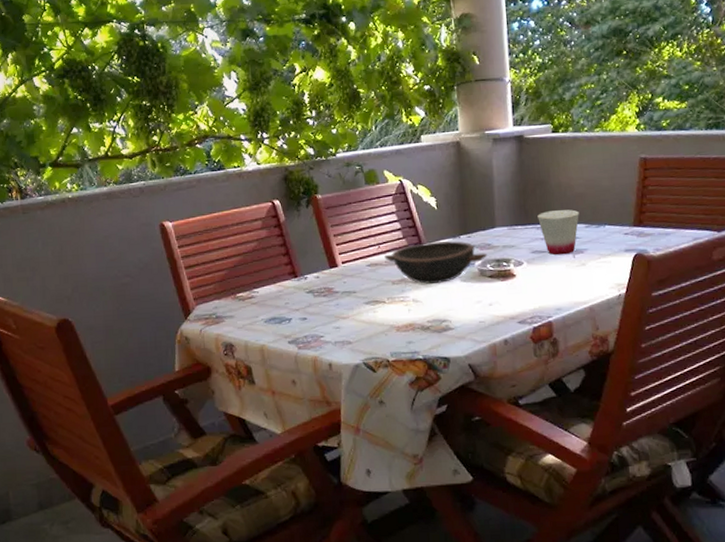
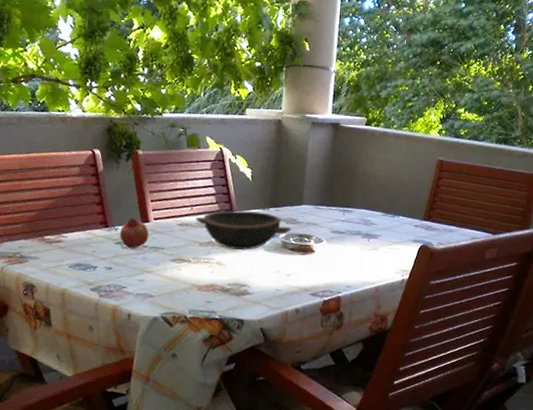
fruit: none [310,263,340,297] -> present [120,217,149,249]
cup: present [537,209,579,255] -> none [341,196,379,238]

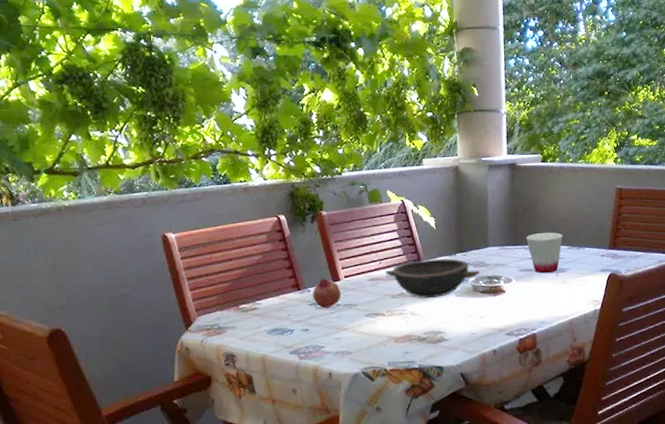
cup: none [341,196,379,238] -> present [526,232,563,274]

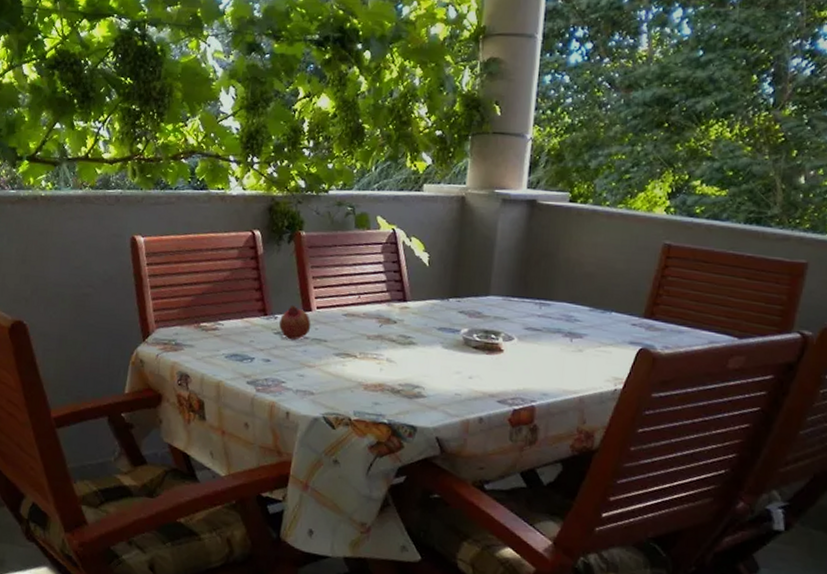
bowl: present [385,258,481,298] -> none [363,299,476,346]
cup: present [526,232,563,274] -> none [537,286,585,337]

